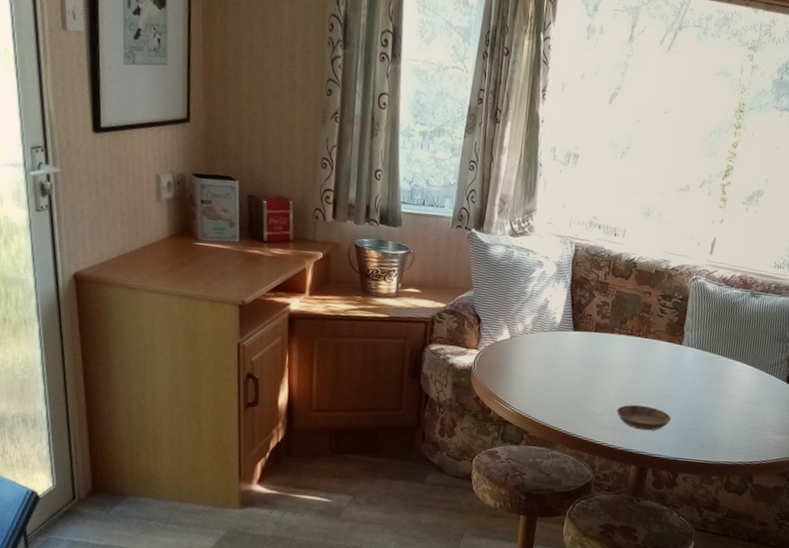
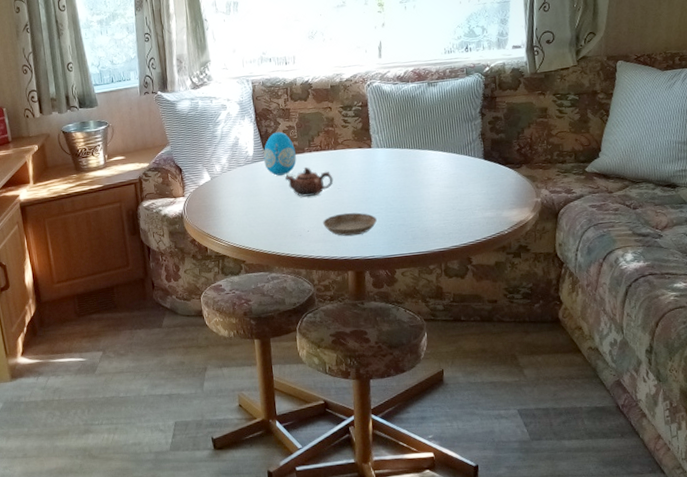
decorative egg: none [570,304,605,352] -> present [263,131,296,176]
teapot: none [588,348,637,381] -> present [285,166,334,197]

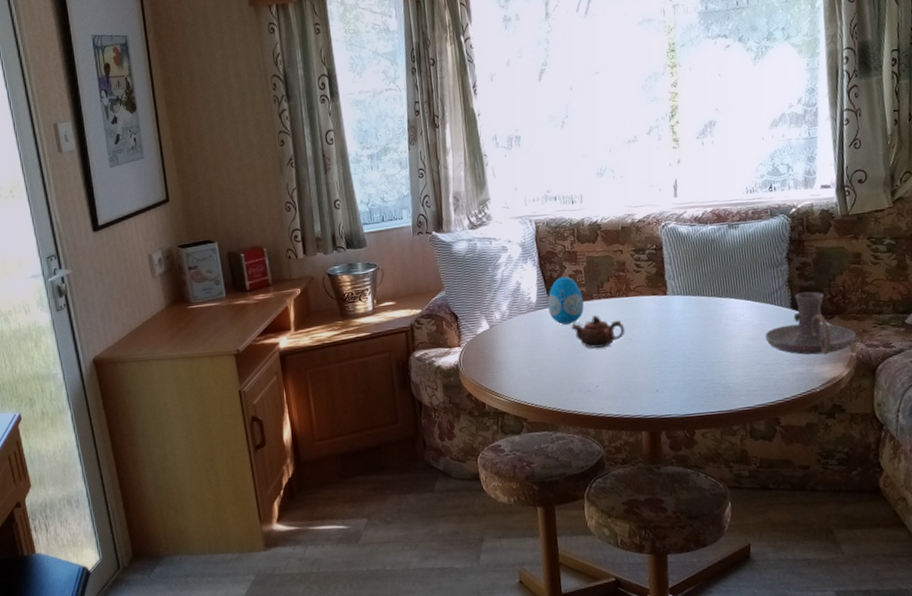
saucer: present [323,212,377,237] -> none [613,366,674,393]
candle holder: none [459,143,542,201] -> present [765,291,857,355]

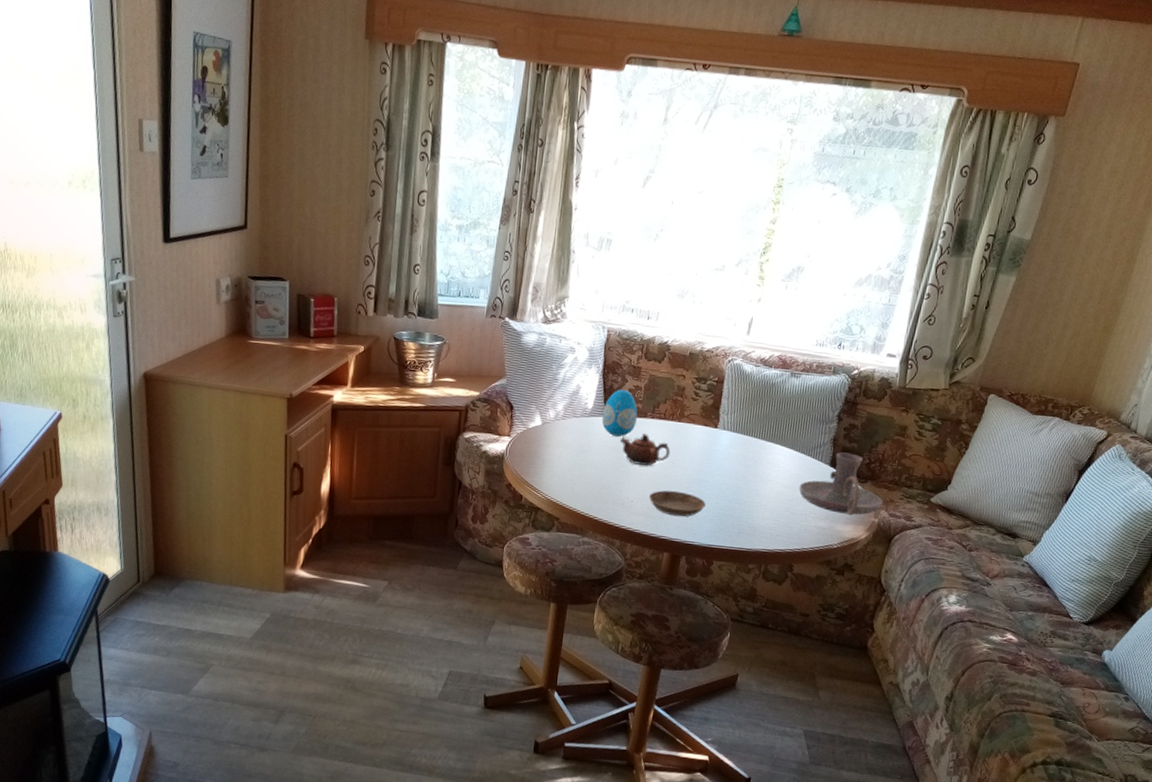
saucer: none [613,366,674,393] -> present [649,490,706,517]

